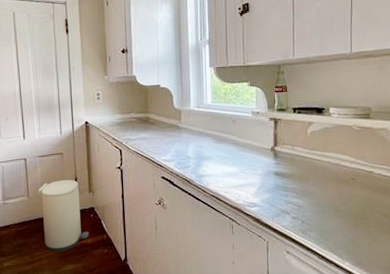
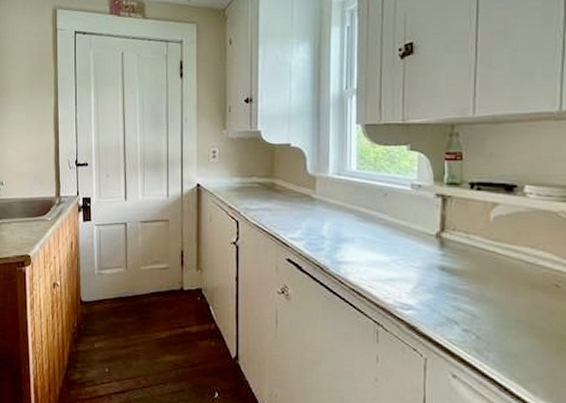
pedal bin: present [38,180,90,252] -> none [137,252,195,339]

